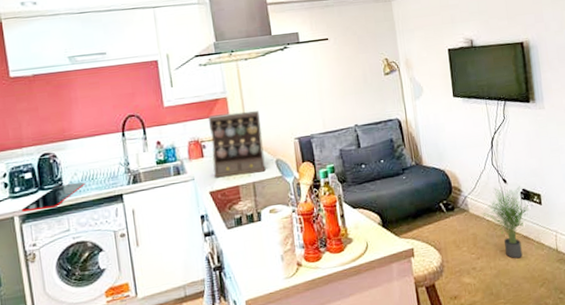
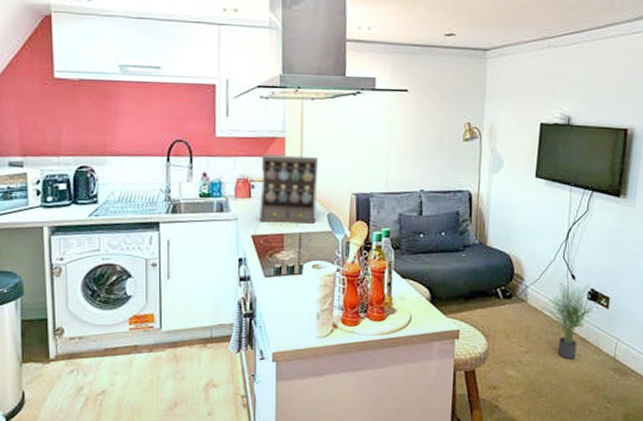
cutting board: present [21,182,85,212] -> none [52,202,122,225]

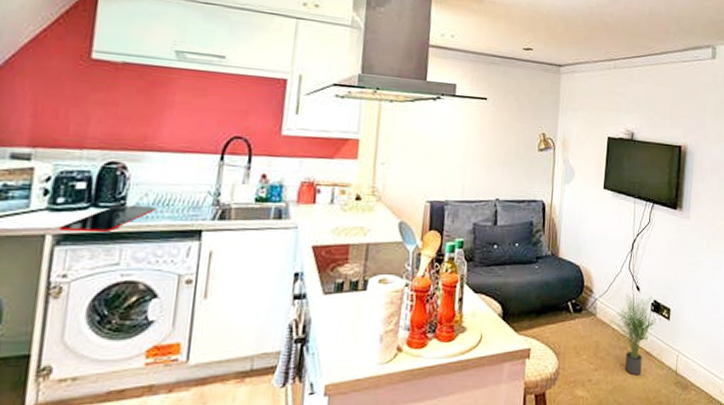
cutting board: none [52,202,122,225] -> present [59,205,157,233]
spice rack: present [260,154,318,224] -> none [323,156,393,233]

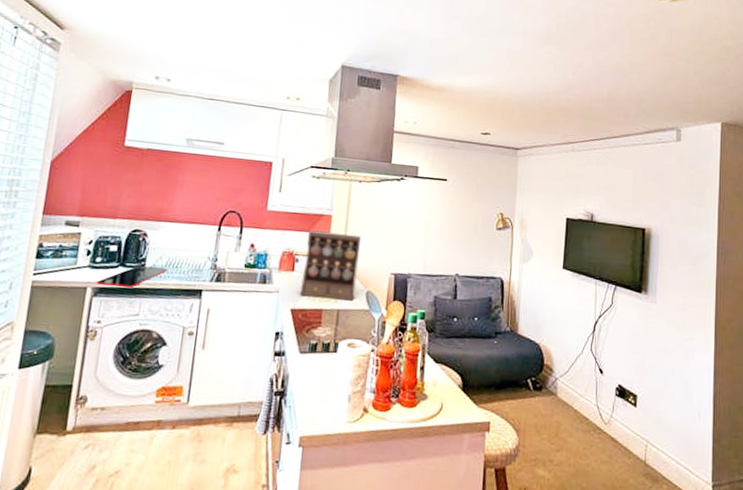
spice rack: none [323,156,393,233] -> present [300,230,361,301]
potted plant: present [611,295,656,376] -> none [572,377,622,462]

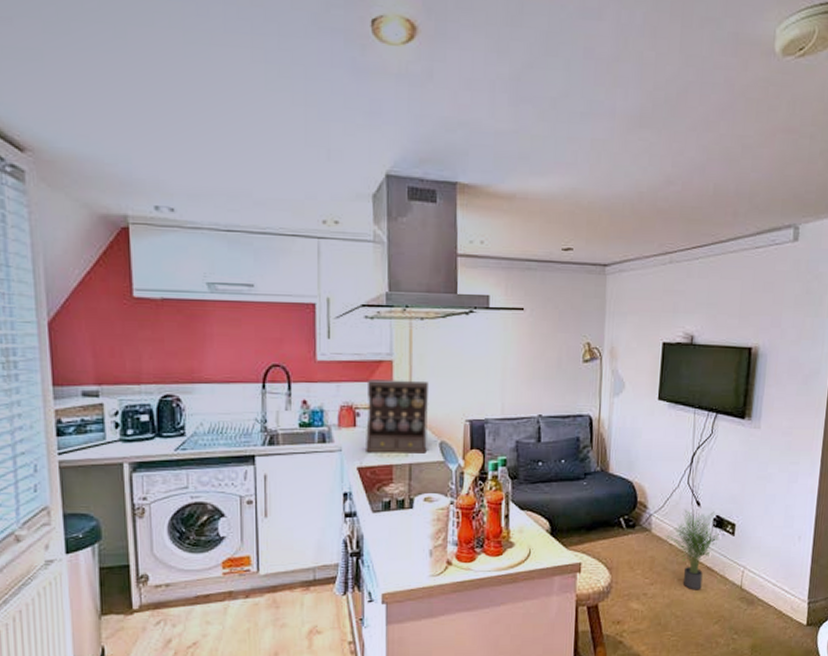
cutting board: present [96,266,168,288] -> none [133,435,212,460]
potted plant: none [572,377,622,462] -> present [667,510,719,590]

